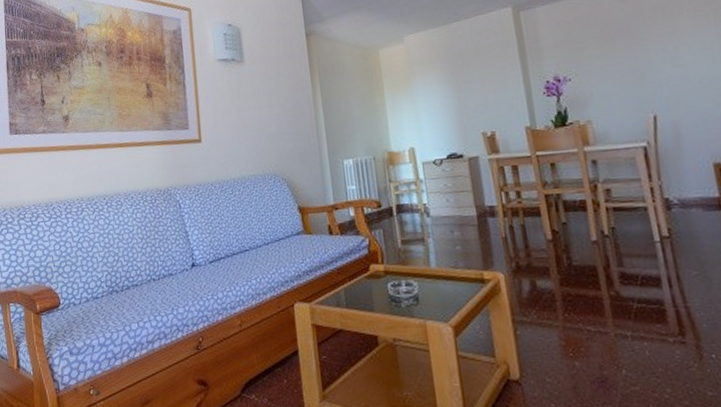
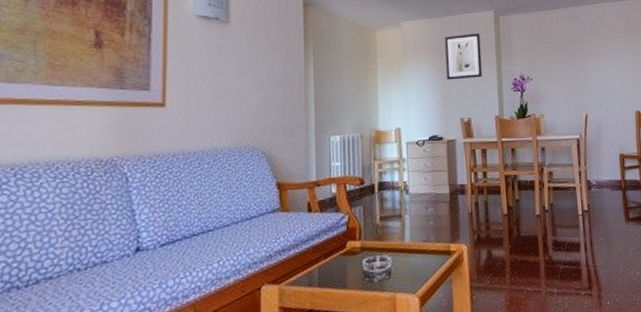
wall art: none [454,35,505,92] -> present [445,34,482,80]

